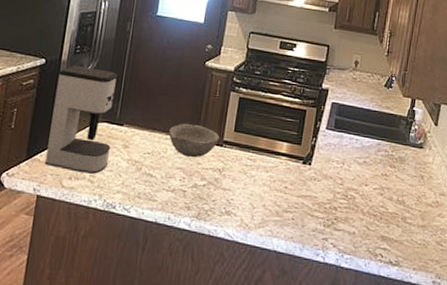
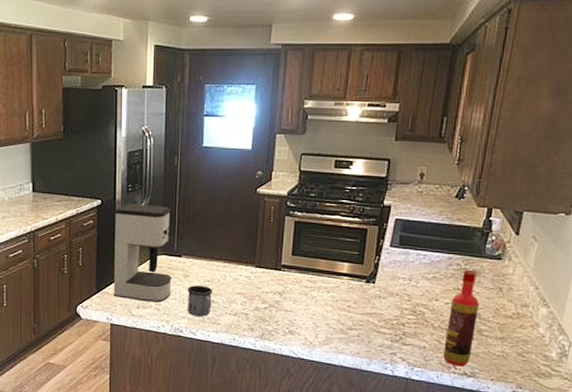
mug: none [123,157,153,192] -> present [187,285,213,317]
bowl: present [168,123,220,158] -> none [226,250,277,283]
bottle: none [371,156,404,255] -> present [443,269,479,367]

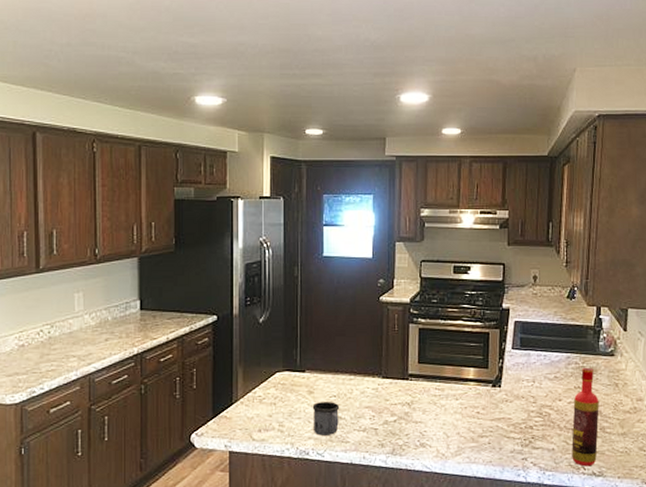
coffee maker: present [113,203,172,302] -> none [231,317,296,424]

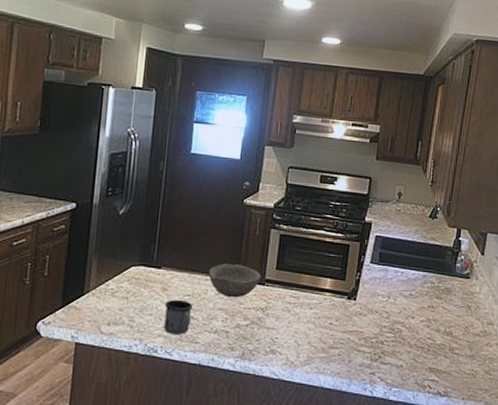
bowl: none [351,361,404,395] -> present [208,263,261,298]
bottle: present [571,367,599,467] -> none [419,287,451,386]

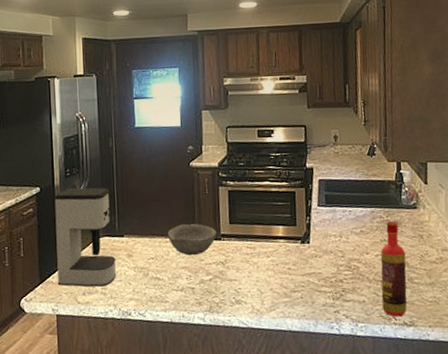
coffee maker: none [81,208,153,319] -> present [54,187,116,287]
mug: present [164,300,193,335] -> none [132,264,158,297]
bottle: none [419,287,451,386] -> present [380,220,407,317]

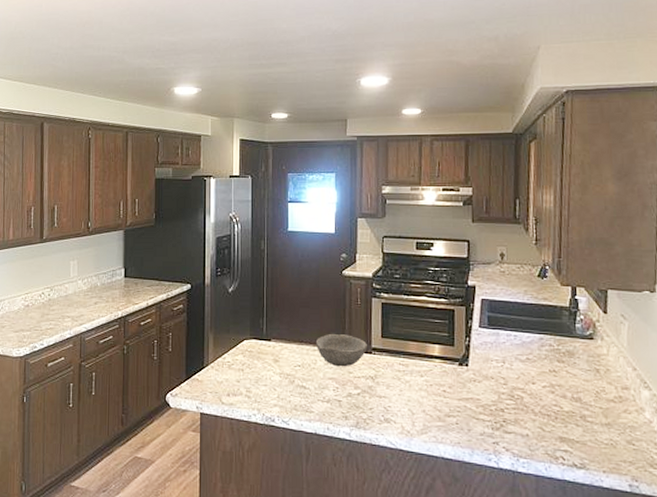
coffee maker: present [54,187,116,287] -> none [203,287,262,389]
bottle: present [380,220,407,317] -> none [548,350,579,457]

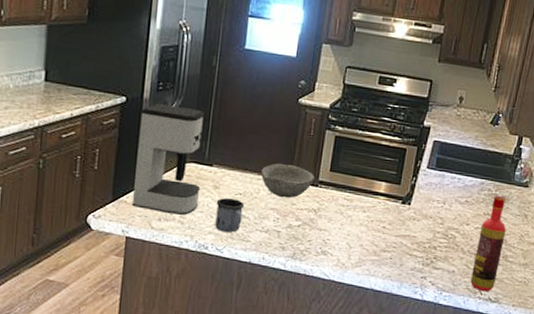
coffee maker: none [203,287,262,389] -> present [131,103,205,215]
mug: none [278,371,304,404] -> present [215,198,245,233]
bottle: none [548,350,579,457] -> present [470,195,507,292]

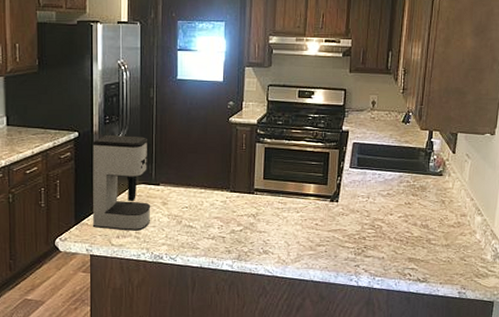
mug: present [215,198,245,233] -> none [166,212,191,242]
bowl: present [260,163,315,199] -> none [202,176,250,207]
bottle: present [470,195,507,292] -> none [399,185,427,274]

